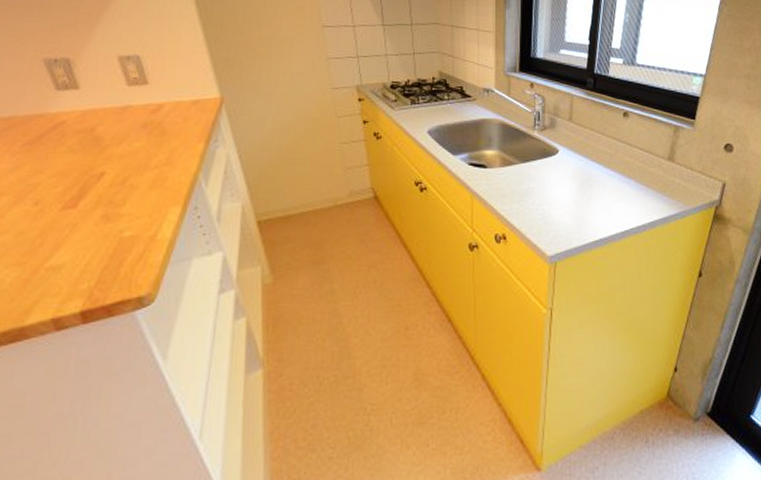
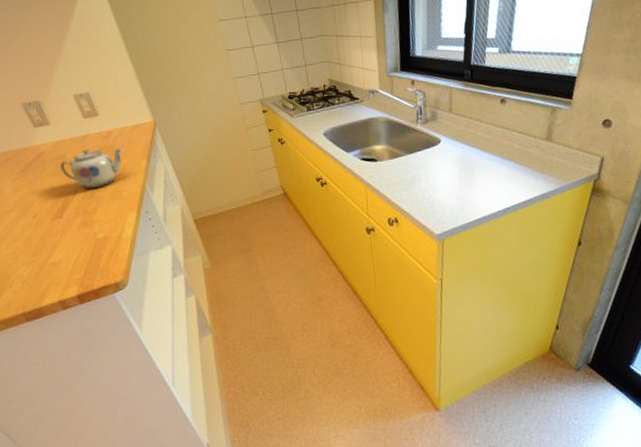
teapot: none [85,123,175,174] -> present [61,148,123,189]

